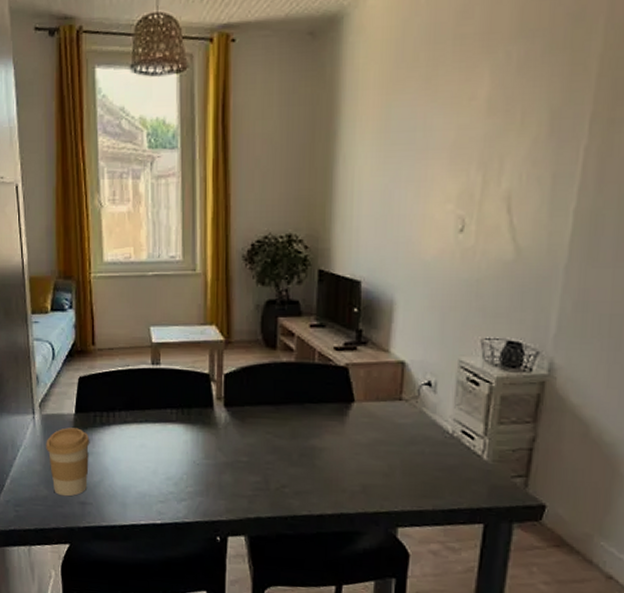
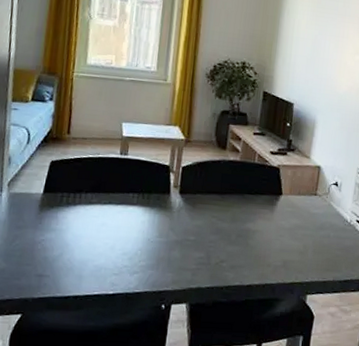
coffee cup: present [46,427,90,497] -> none [9,206,55,270]

